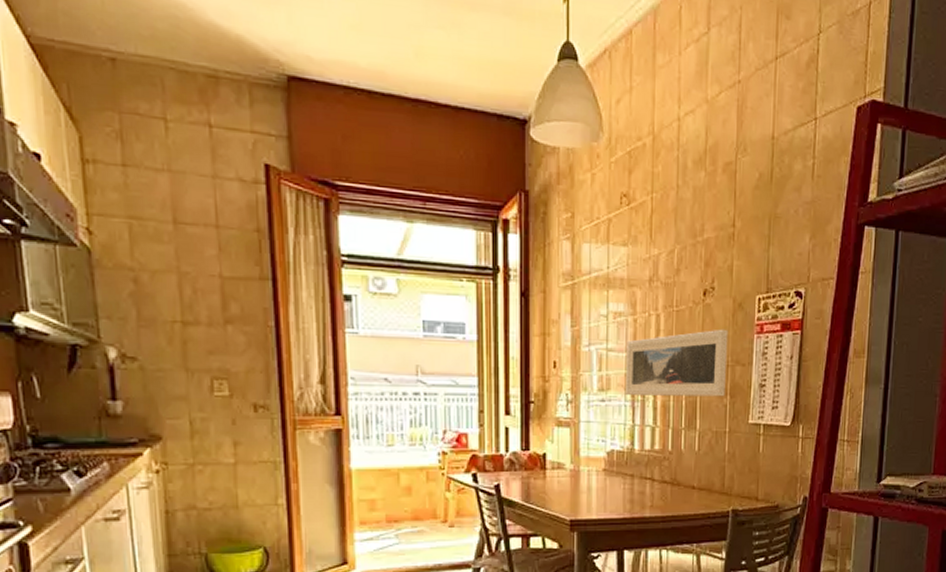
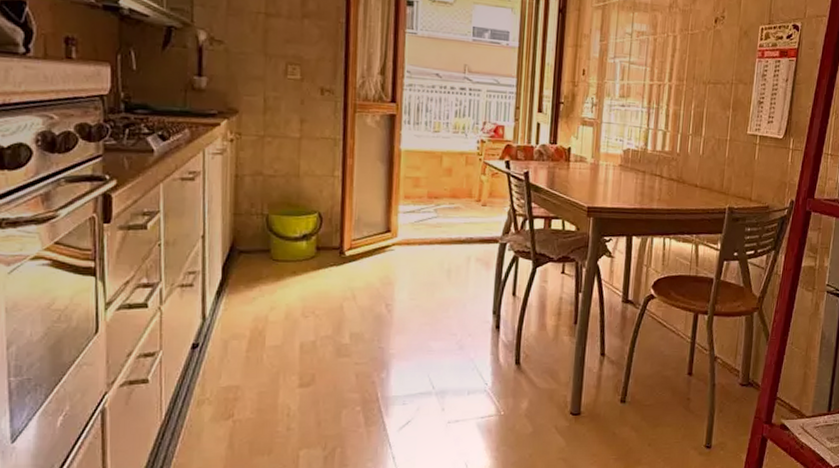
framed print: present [626,329,728,397] -> none [643,52,734,110]

